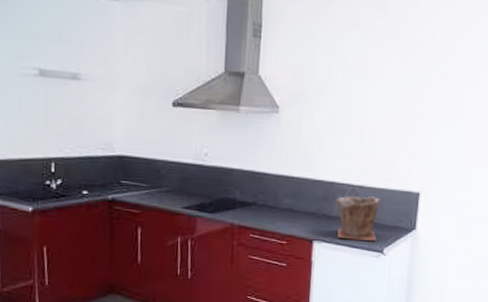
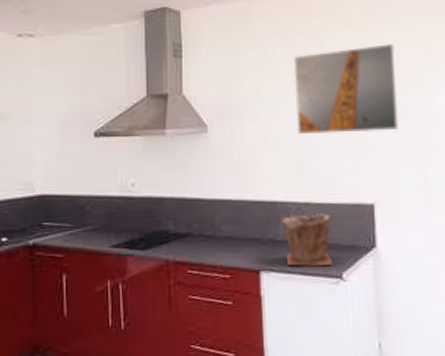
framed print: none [361,46,462,129] -> present [293,43,399,135]

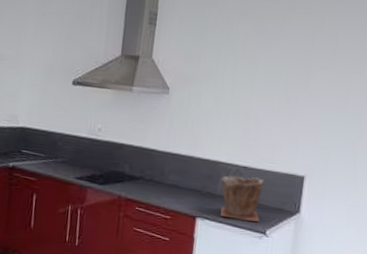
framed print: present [293,43,399,135] -> none [248,36,350,115]

